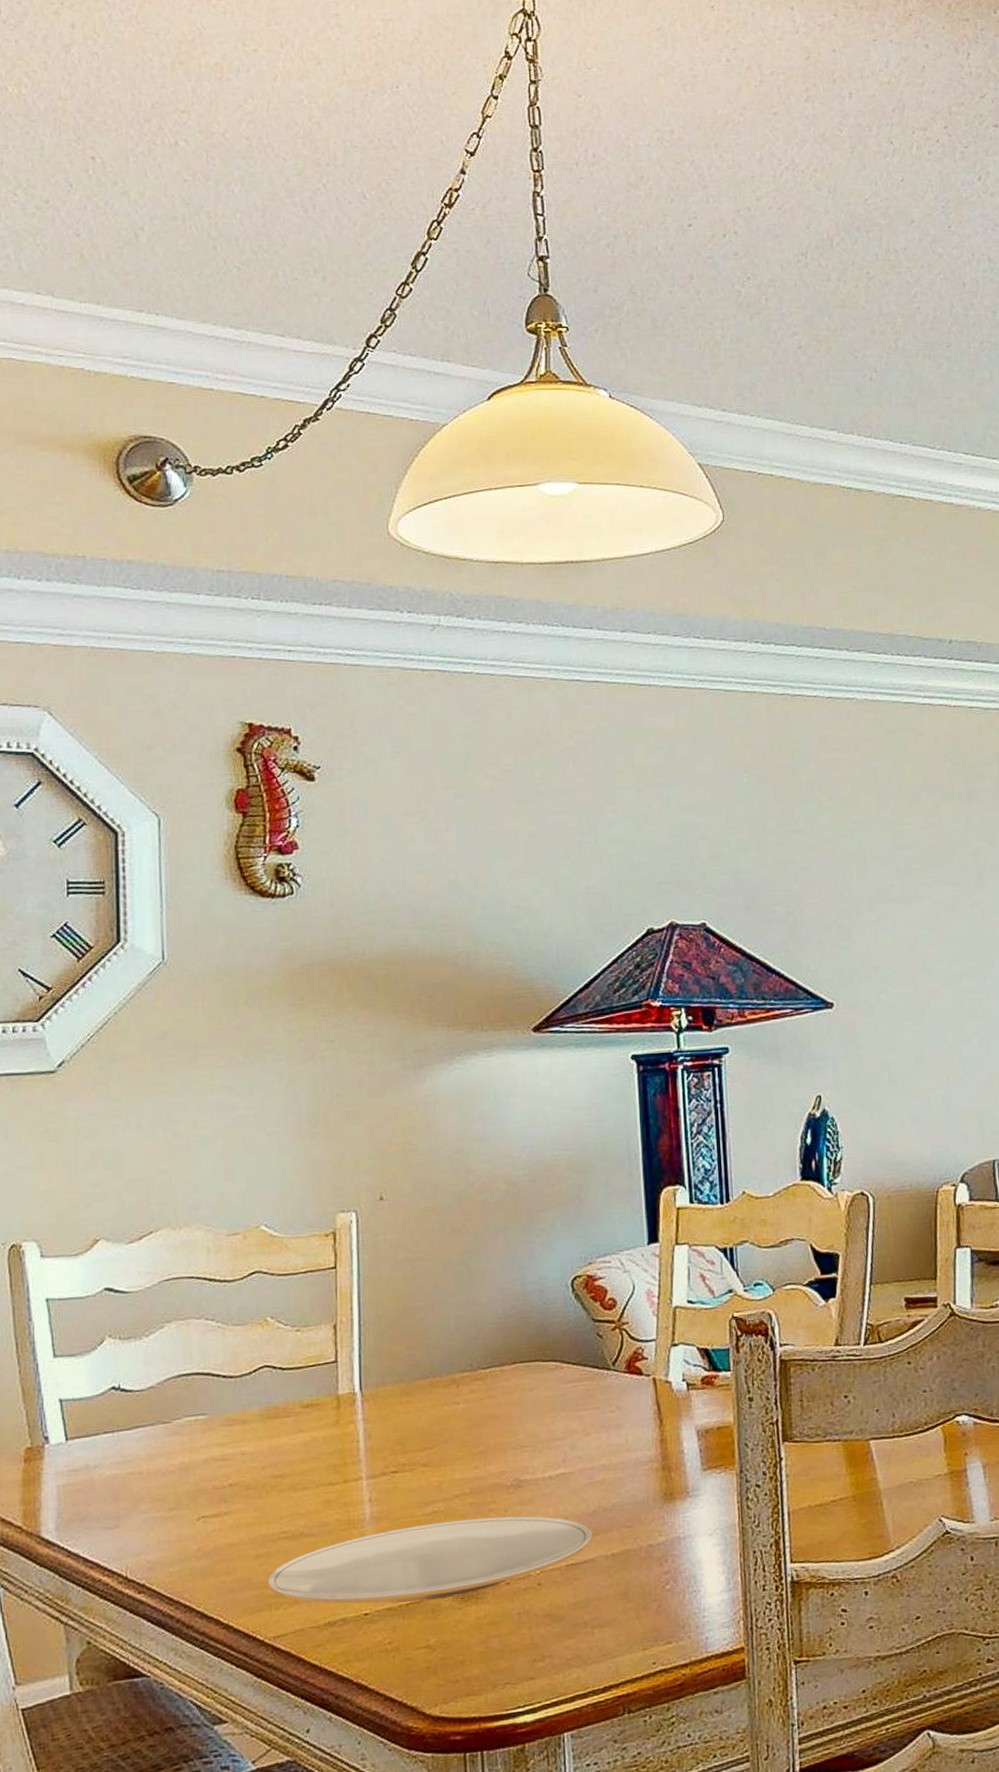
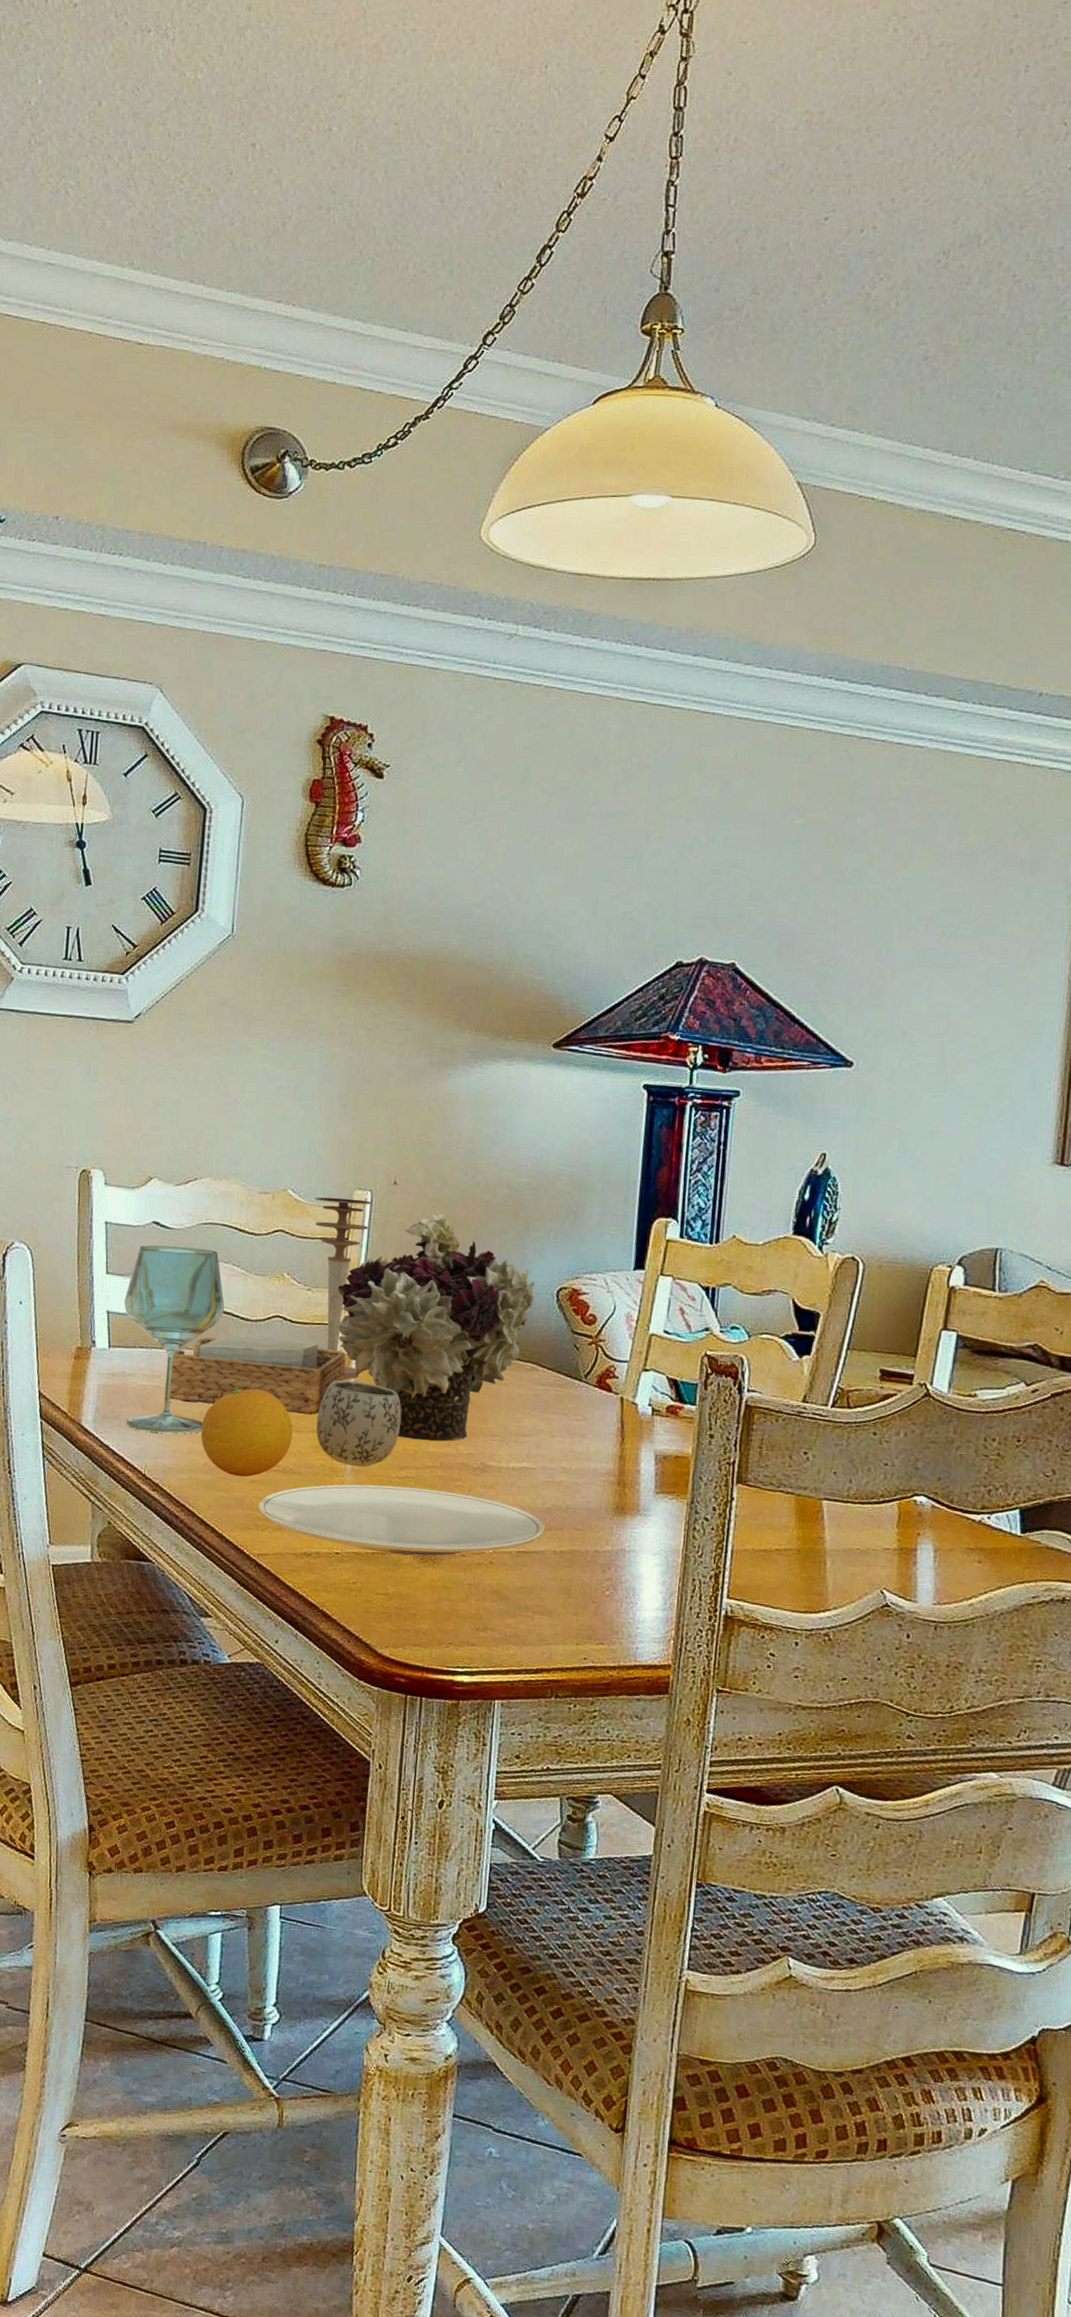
wine glass: none [79,1307,201,1528] -> present [124,1245,225,1434]
napkin holder: none [145,1387,351,1485] -> present [169,1337,346,1415]
fruit: none [189,1450,299,1555] -> present [200,1386,293,1477]
candlestick: none [293,1222,366,1421] -> present [315,1197,373,1380]
mug: none [325,1418,421,1514] -> present [316,1379,402,1468]
flower arrangement: none [330,1221,549,1471] -> present [337,1213,535,1442]

